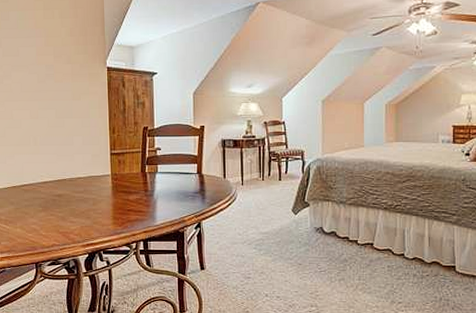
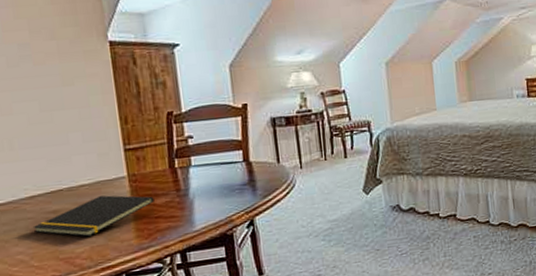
notepad: none [44,188,128,218] -> present [32,195,154,237]

